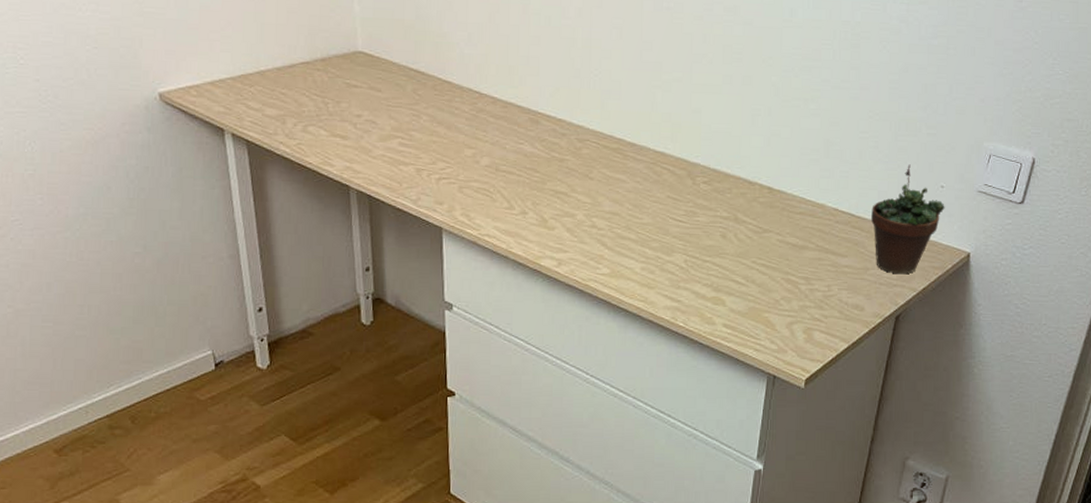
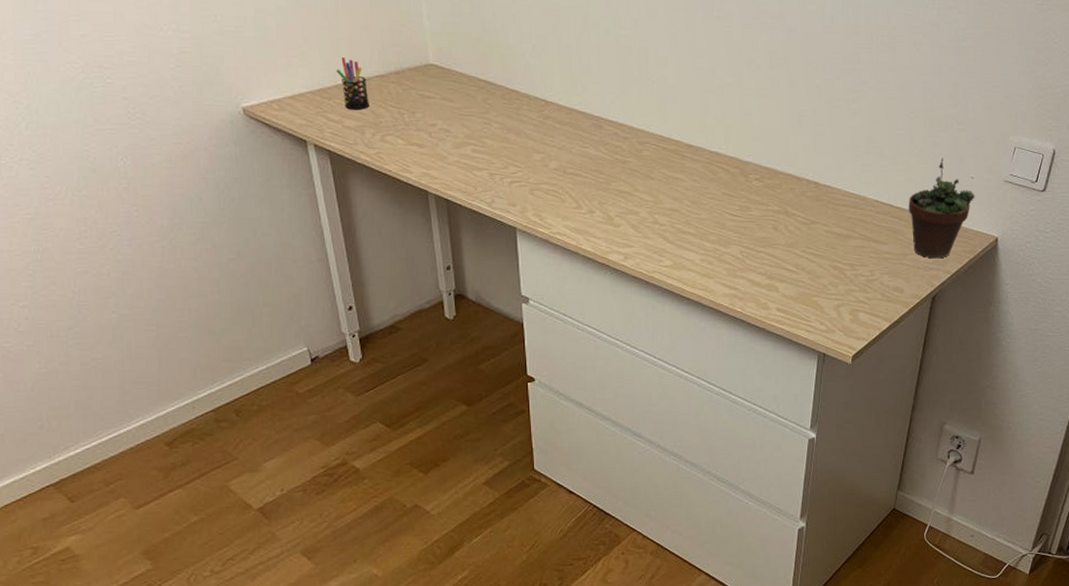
pen holder: none [259,43,293,98] -> present [336,57,369,110]

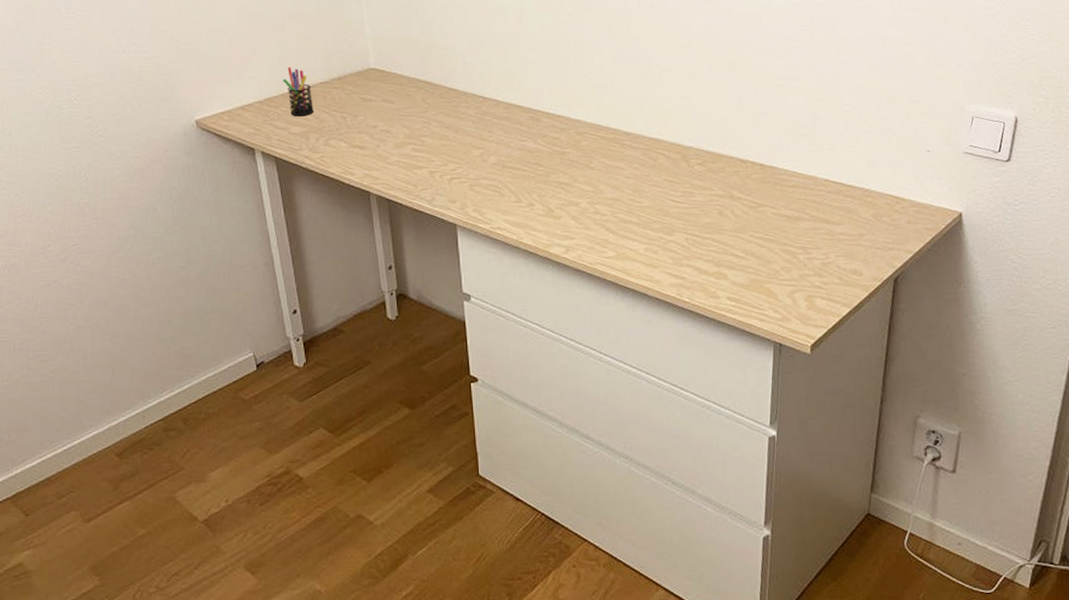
succulent plant: present [909,158,975,259] -> none [861,132,933,238]

